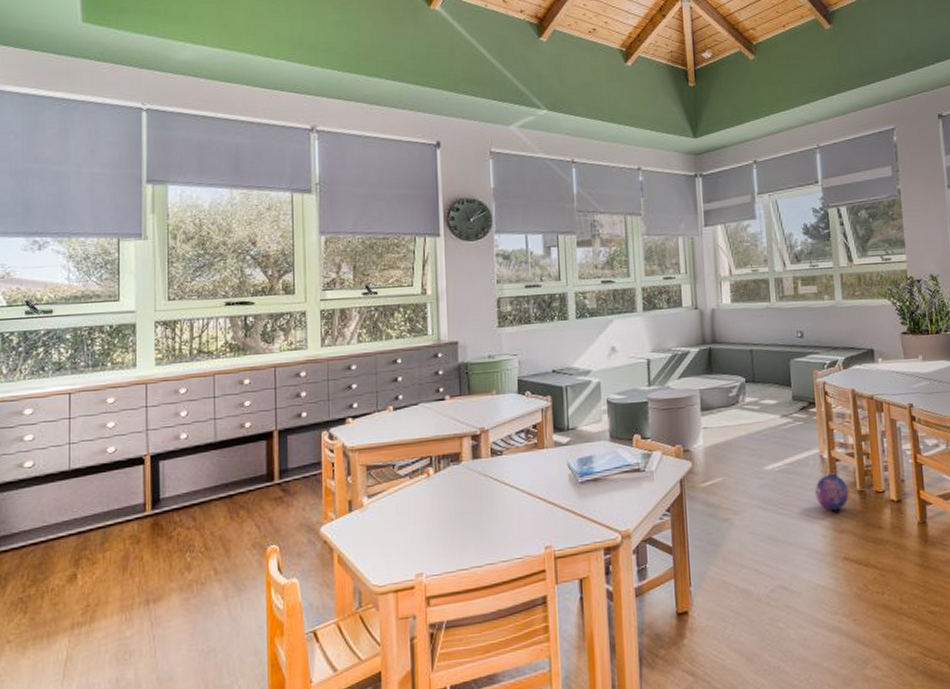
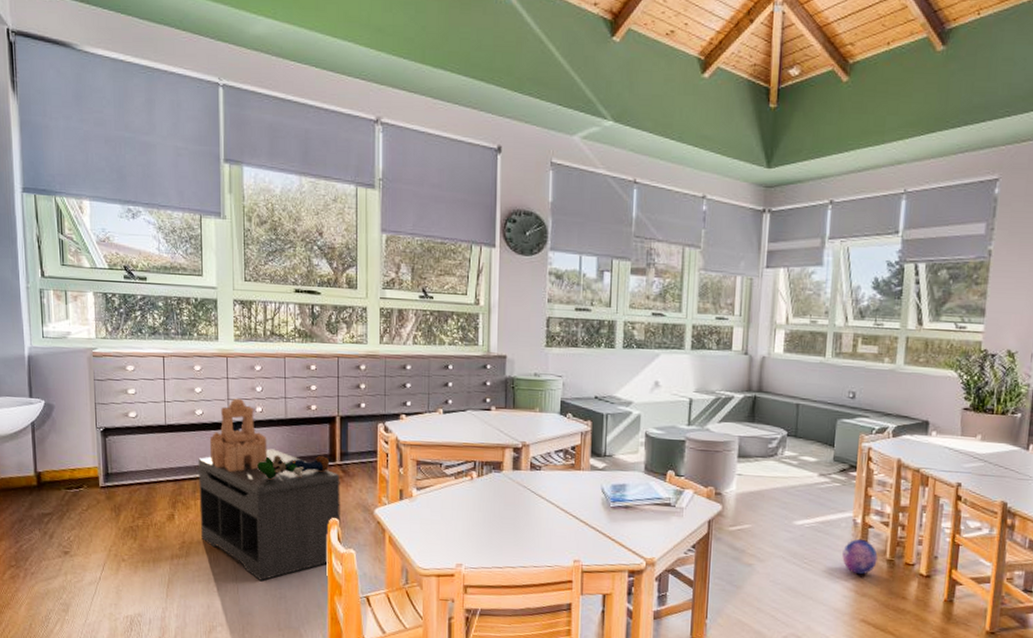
bench: none [107,478,281,635] -> present [197,449,340,581]
wooden block set: none [123,427,193,513] -> present [209,398,267,473]
plush toy: none [180,476,267,513] -> present [256,454,330,479]

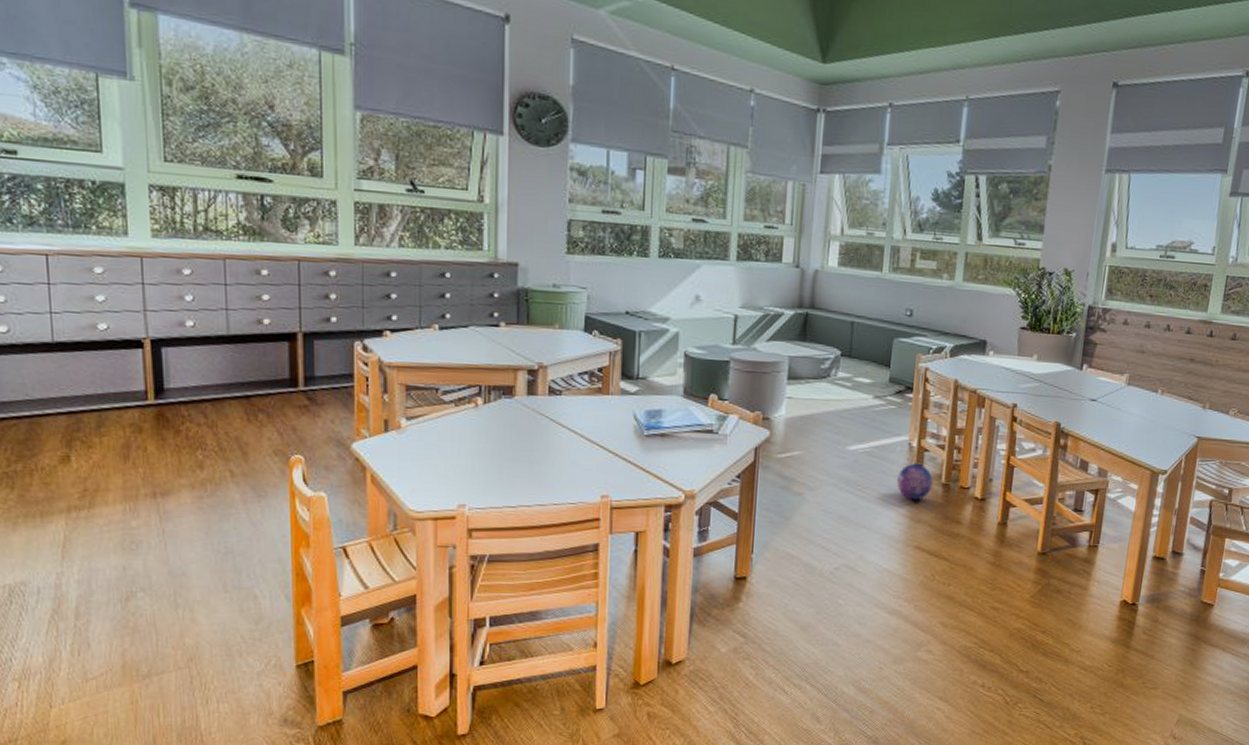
bench: present [197,449,340,581] -> none [102,372,306,533]
wooden block set: present [209,398,267,473] -> none [119,309,203,403]
plush toy: present [256,454,330,479] -> none [188,379,290,409]

